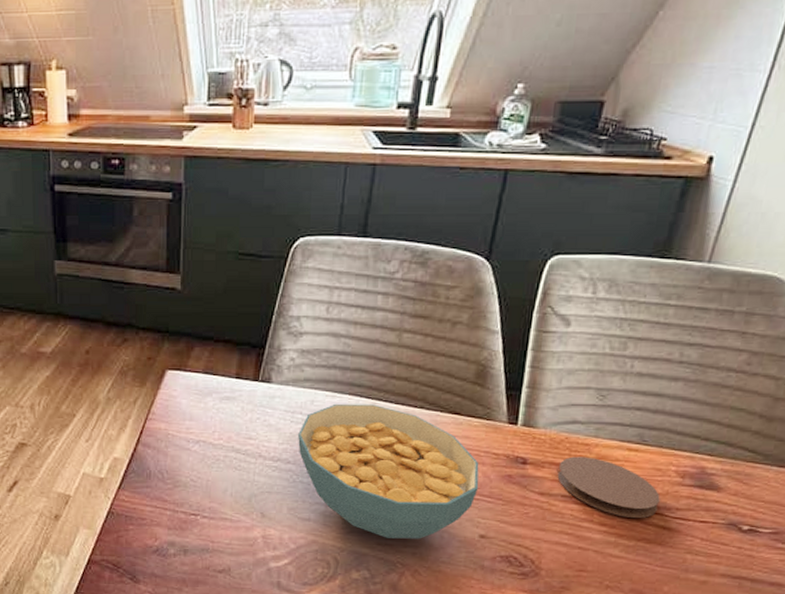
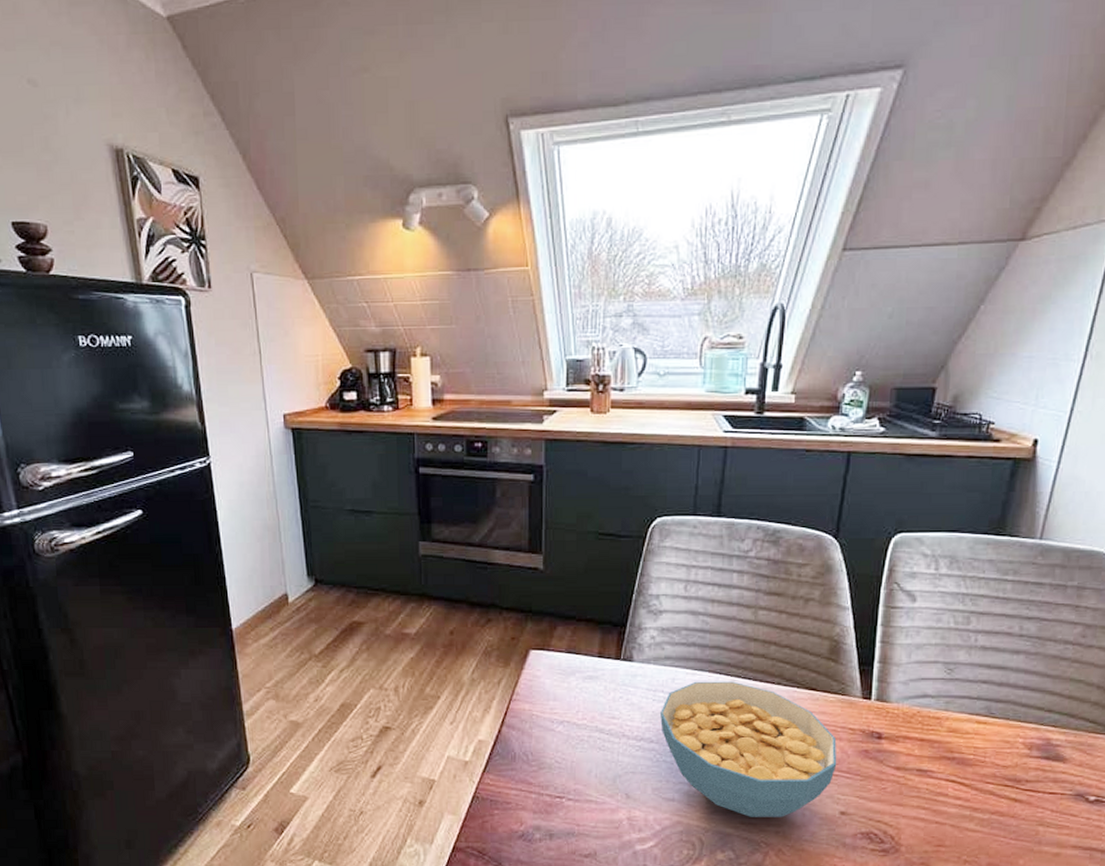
coaster: present [557,456,660,519] -> none [911,730,1010,792]

